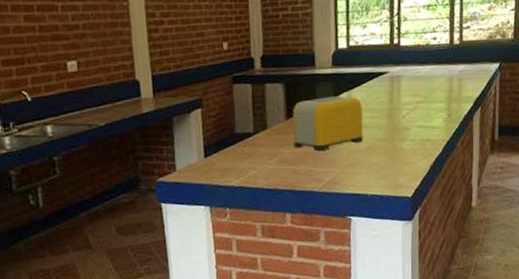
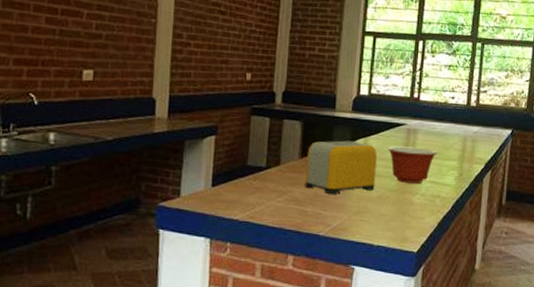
mixing bowl: none [372,93,423,131] -> present [387,146,437,184]

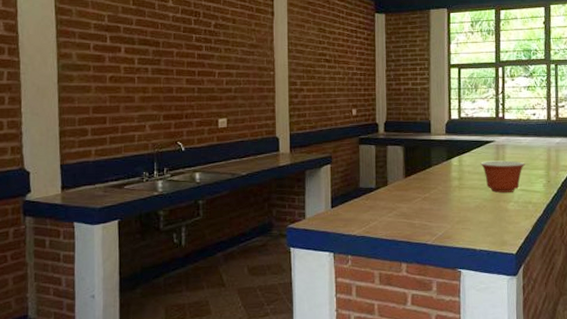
toaster: present [305,140,377,194] -> none [410,159,473,207]

